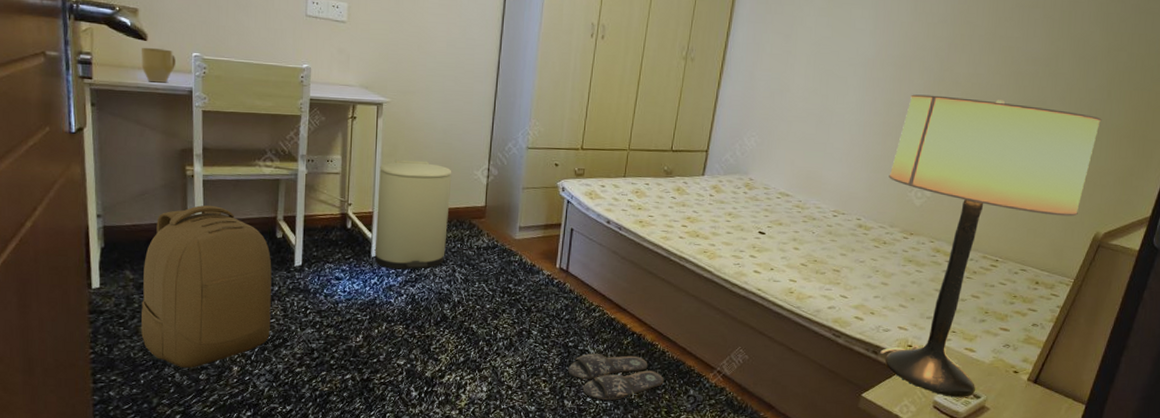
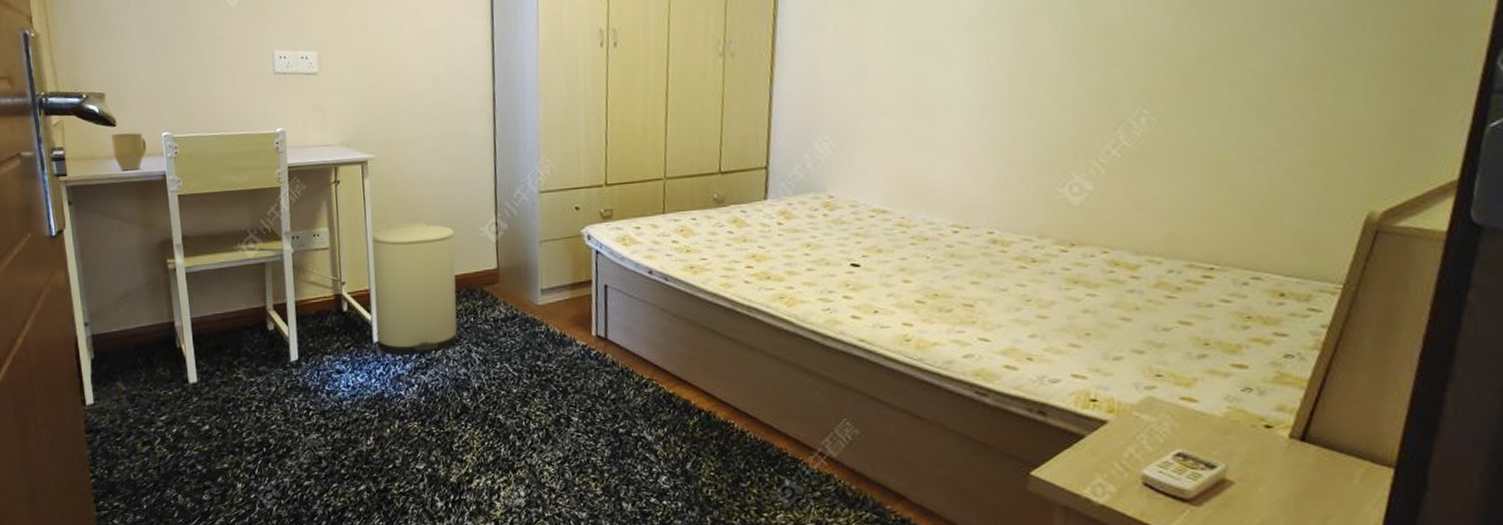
backpack: present [141,205,272,369] -> none [135,300,272,489]
slippers: present [568,353,664,401] -> none [622,439,748,500]
table lamp: present [880,94,1102,397] -> none [1026,43,1351,468]

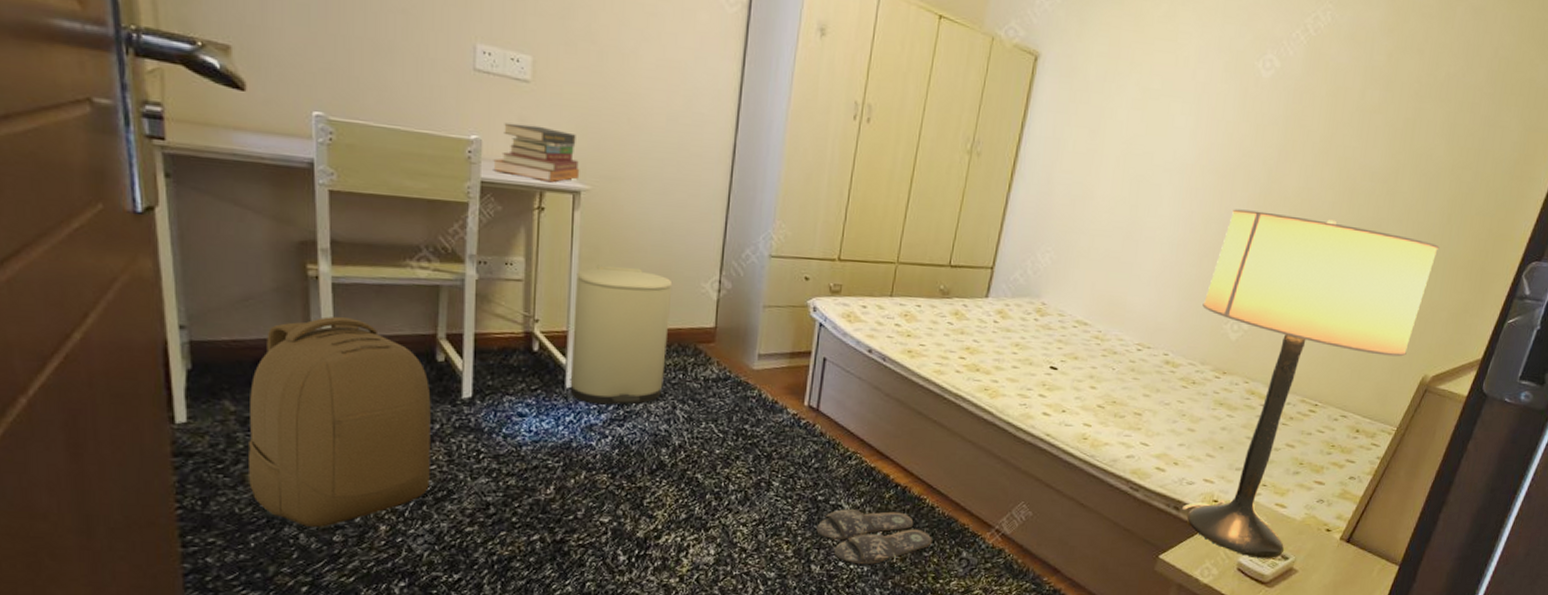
mug: present [111,133,147,171] -> none [236,99,290,151]
backpack: none [135,300,272,489] -> present [249,316,431,528]
books: none [296,110,365,158] -> present [493,122,580,183]
slippers: none [622,439,748,500] -> present [816,508,932,565]
table lamp: none [1026,43,1351,468] -> present [1182,209,1440,558]

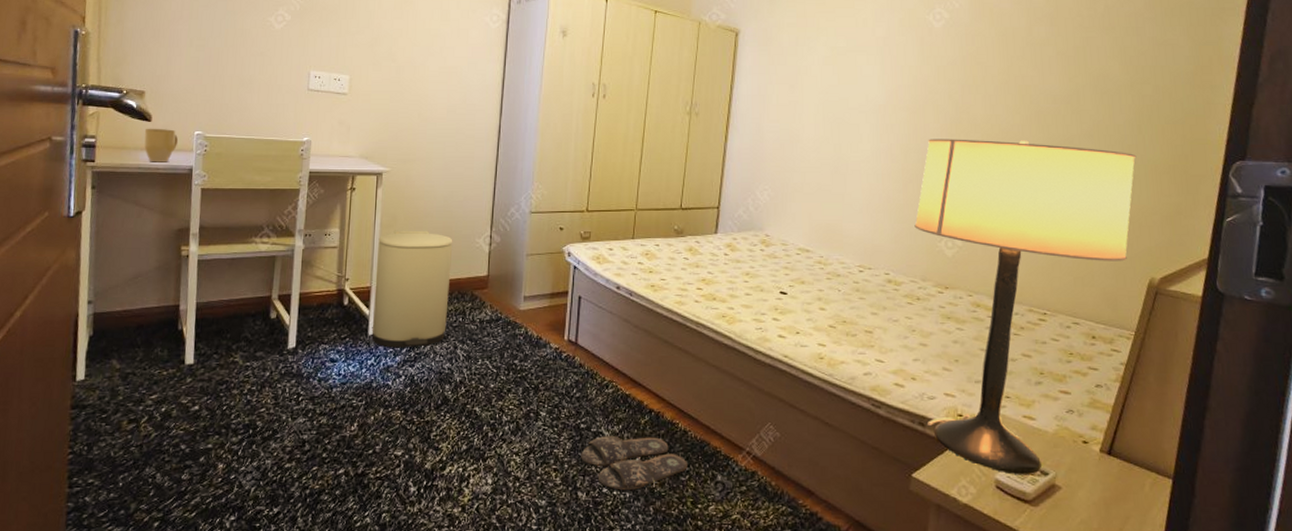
mug: none [236,99,290,151] -> present [144,128,179,162]
backpack: present [249,316,431,528] -> none [123,286,264,468]
books: present [493,122,580,183] -> none [318,126,382,168]

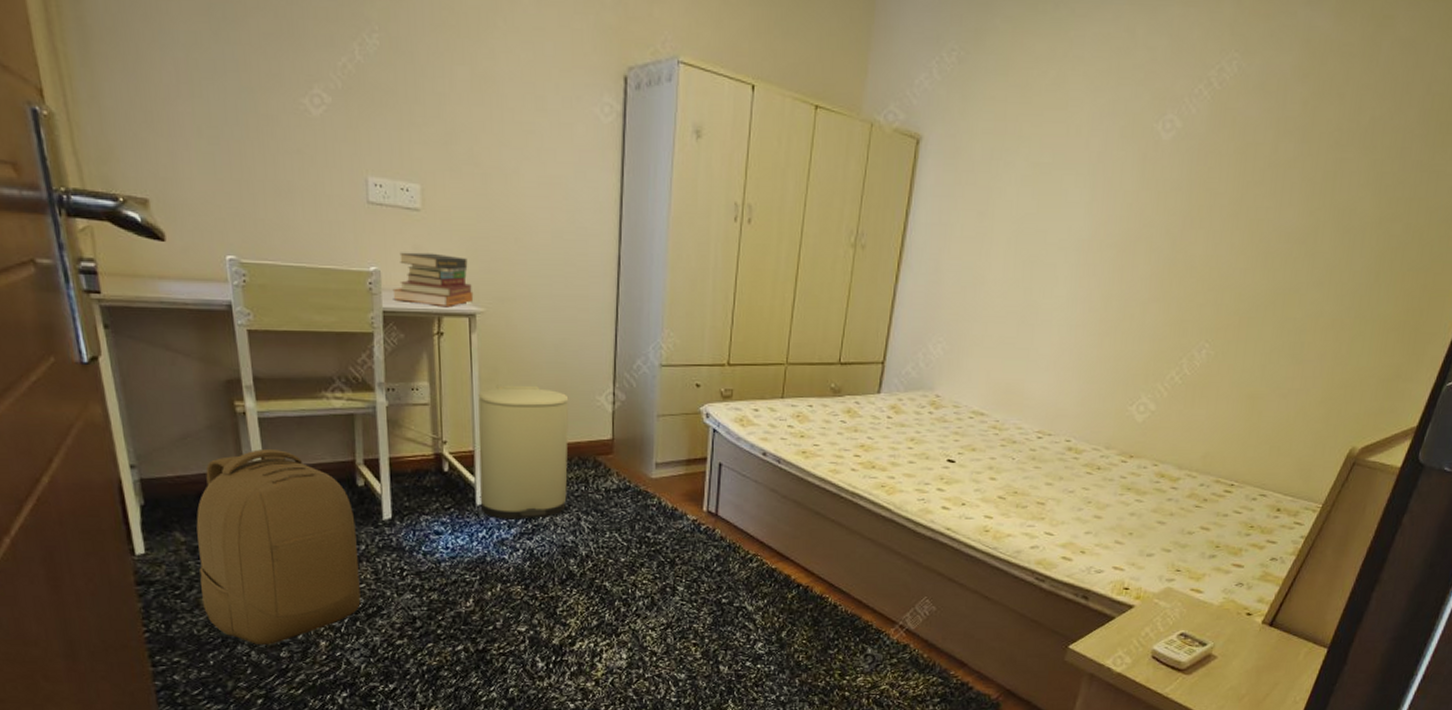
backpack: none [123,286,264,468] -> present [196,448,361,646]
mug: present [144,128,179,162] -> none [158,249,207,296]
books: none [318,126,382,168] -> present [392,252,474,308]
slippers: present [581,435,687,491] -> none [722,609,836,664]
table lamp: present [914,139,1137,474] -> none [1091,283,1367,645]

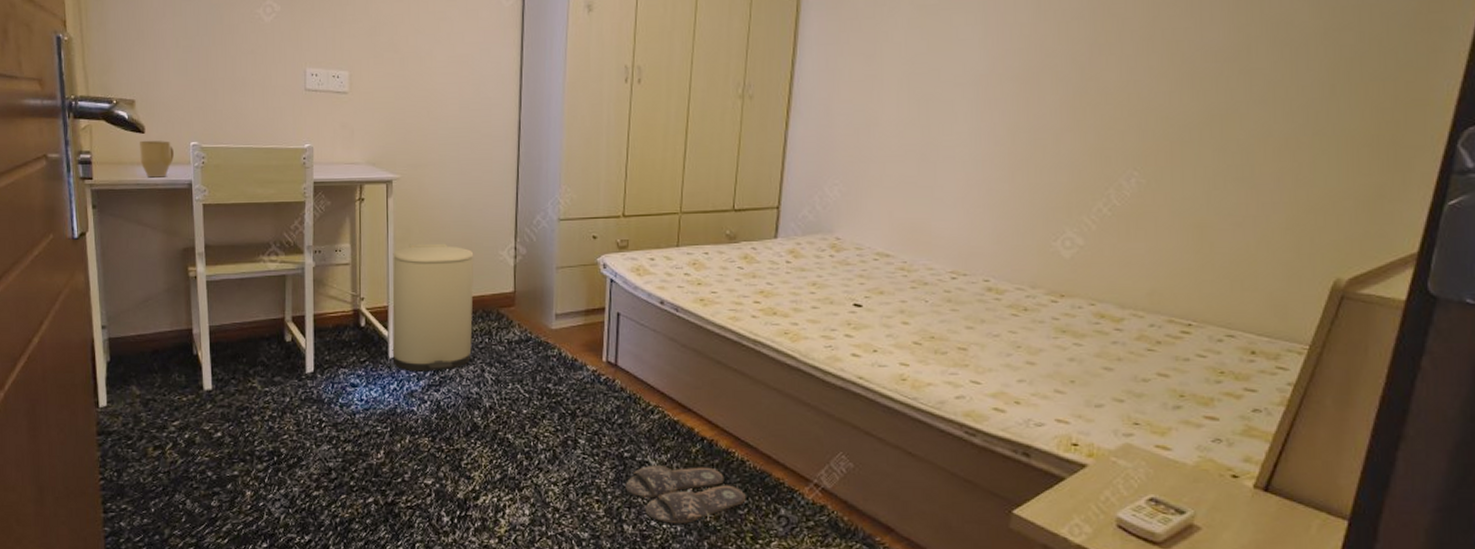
mug: none [158,249,207,296] -> present [139,140,175,178]
backpack: present [196,448,361,646] -> none [149,308,283,495]
books: present [392,252,474,308] -> none [322,129,391,176]
slippers: none [722,609,836,664] -> present [625,464,746,524]

